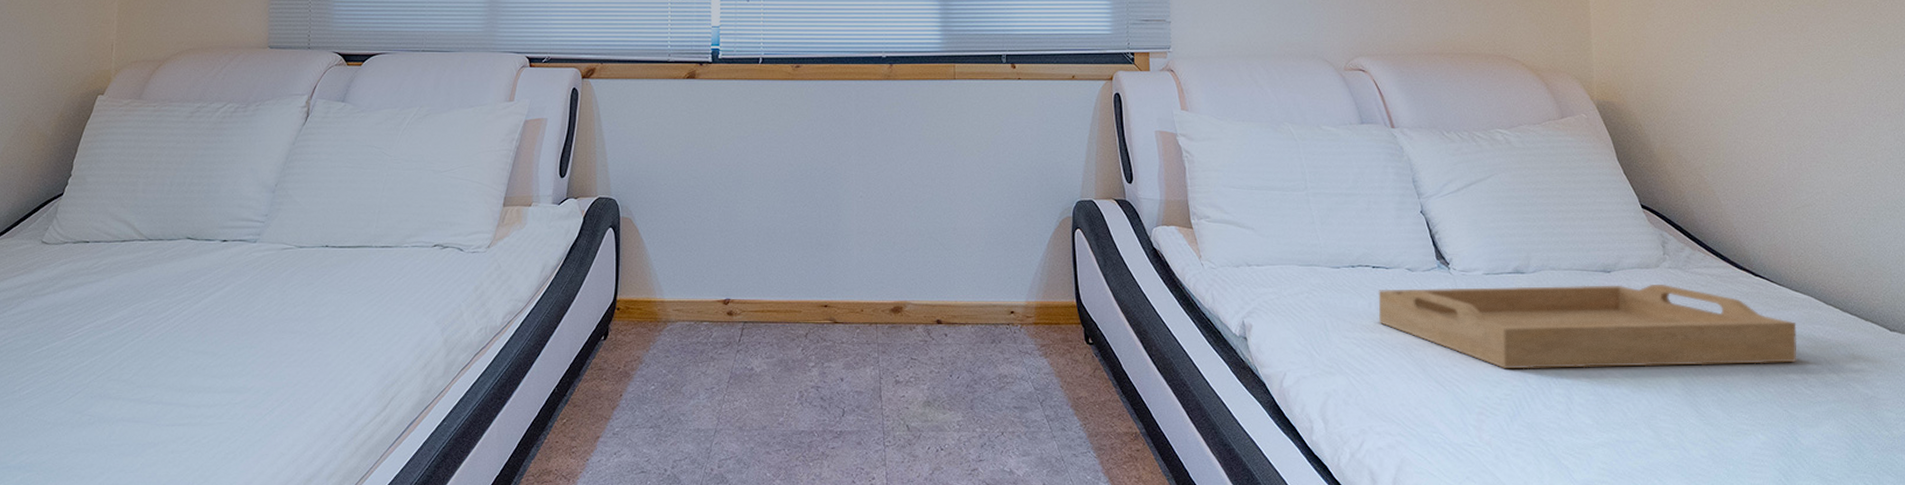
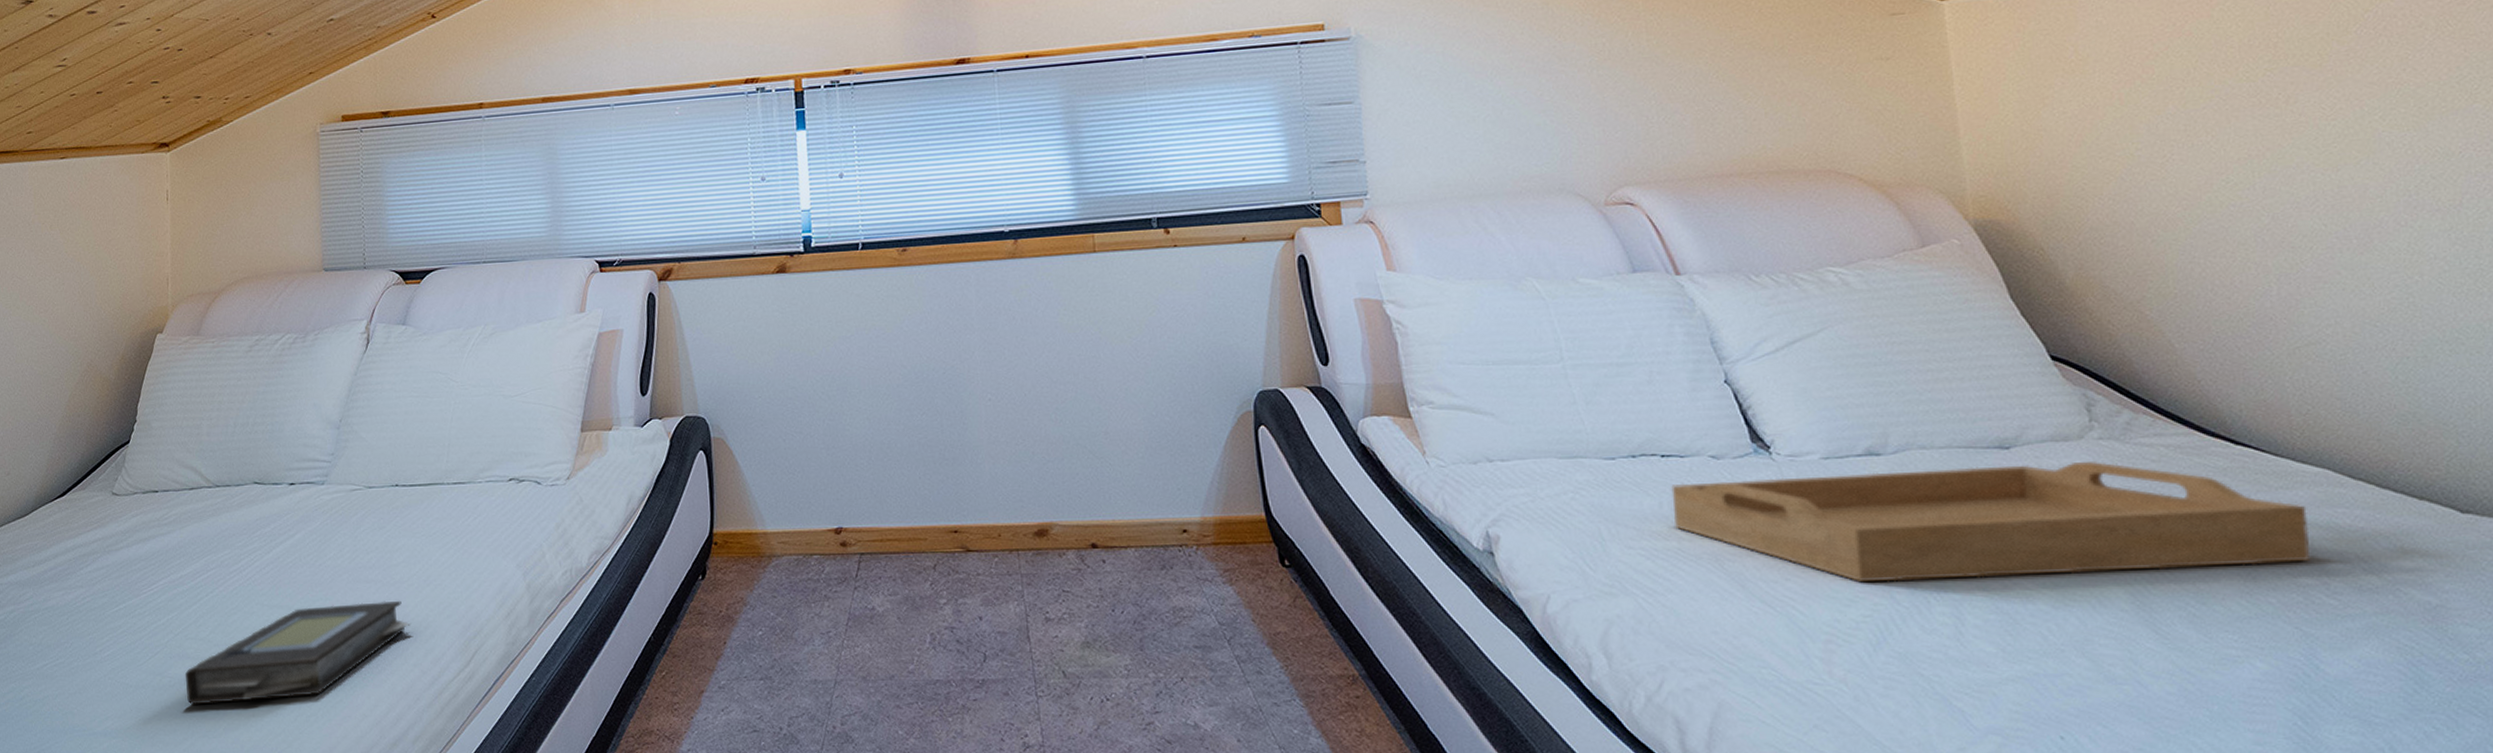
book: none [105,350,332,442] -> present [184,600,410,705]

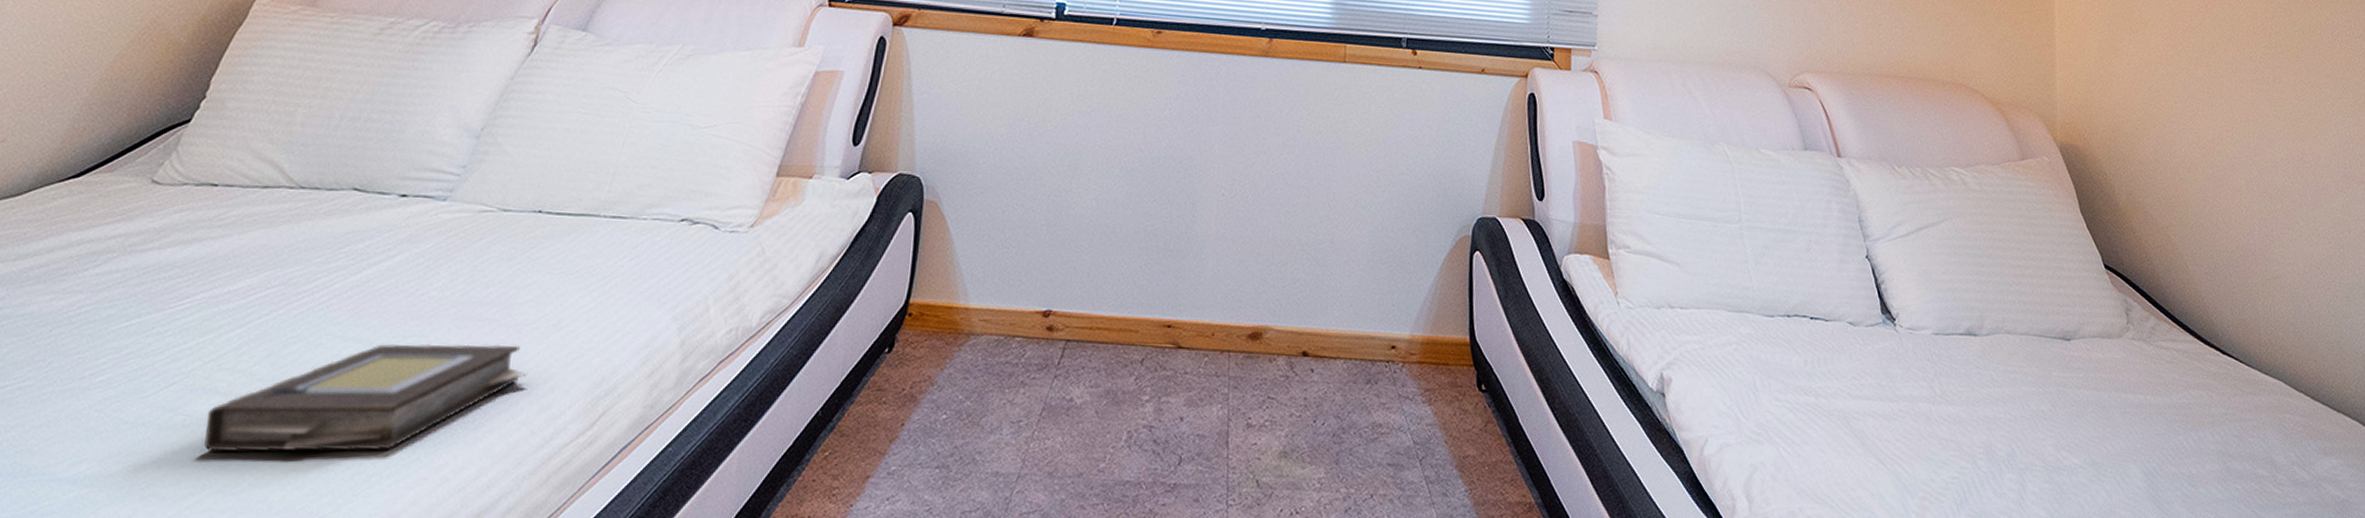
serving tray: present [1671,462,2311,582] -> none [1815,344,2267,457]

